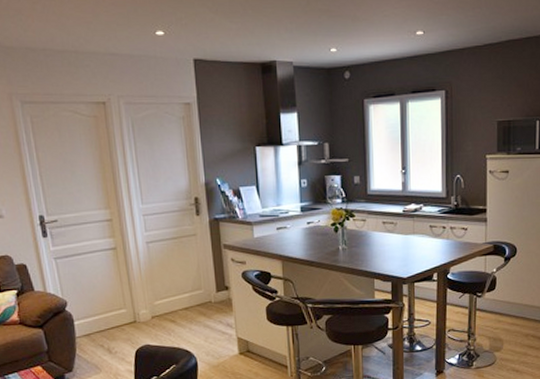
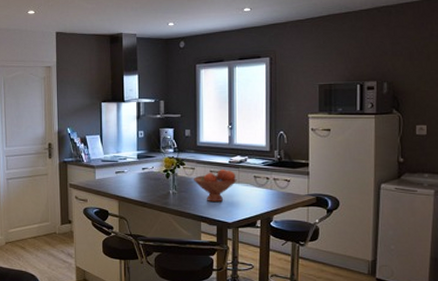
fruit bowl: none [365,219,412,257] -> present [194,168,237,203]

